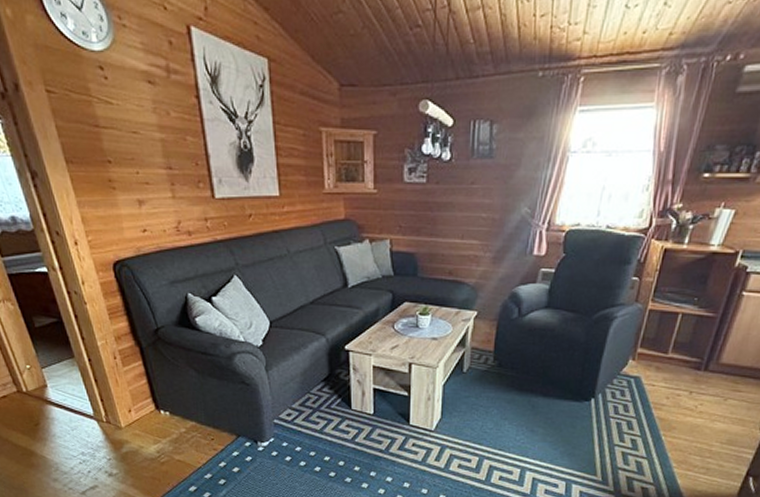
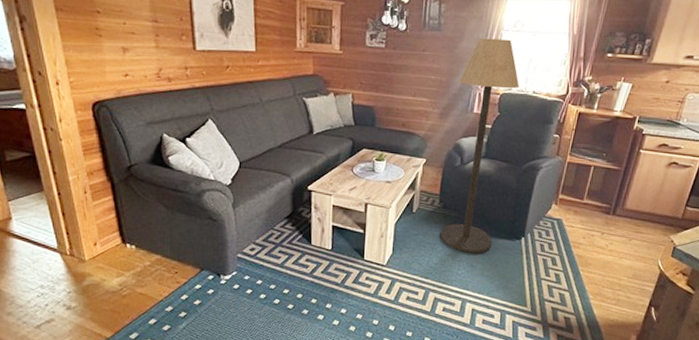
floor lamp: none [496,163,590,417] -> present [441,37,519,253]

